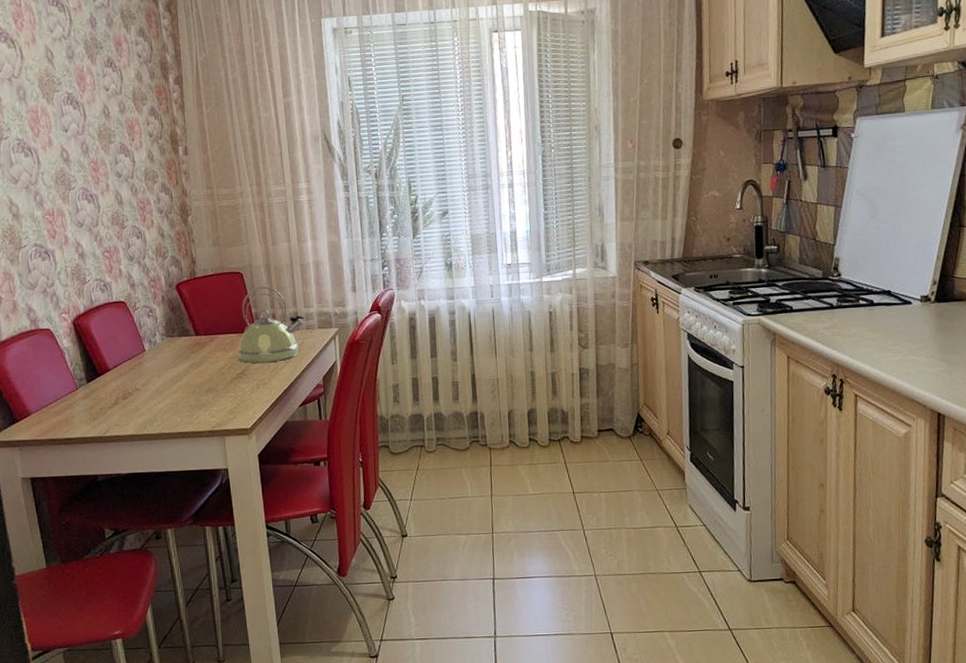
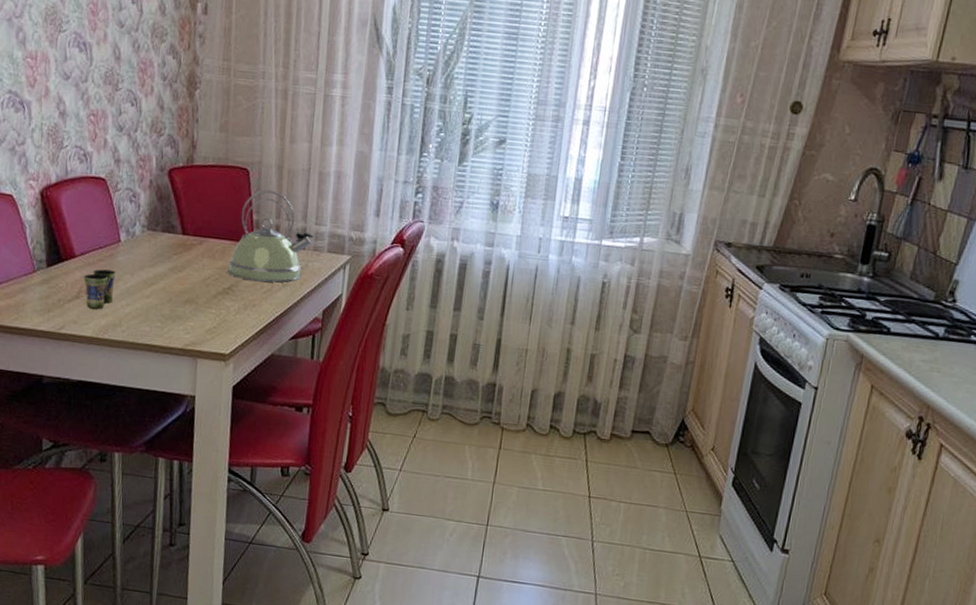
cup: none [119,376,146,411] -> present [83,269,117,309]

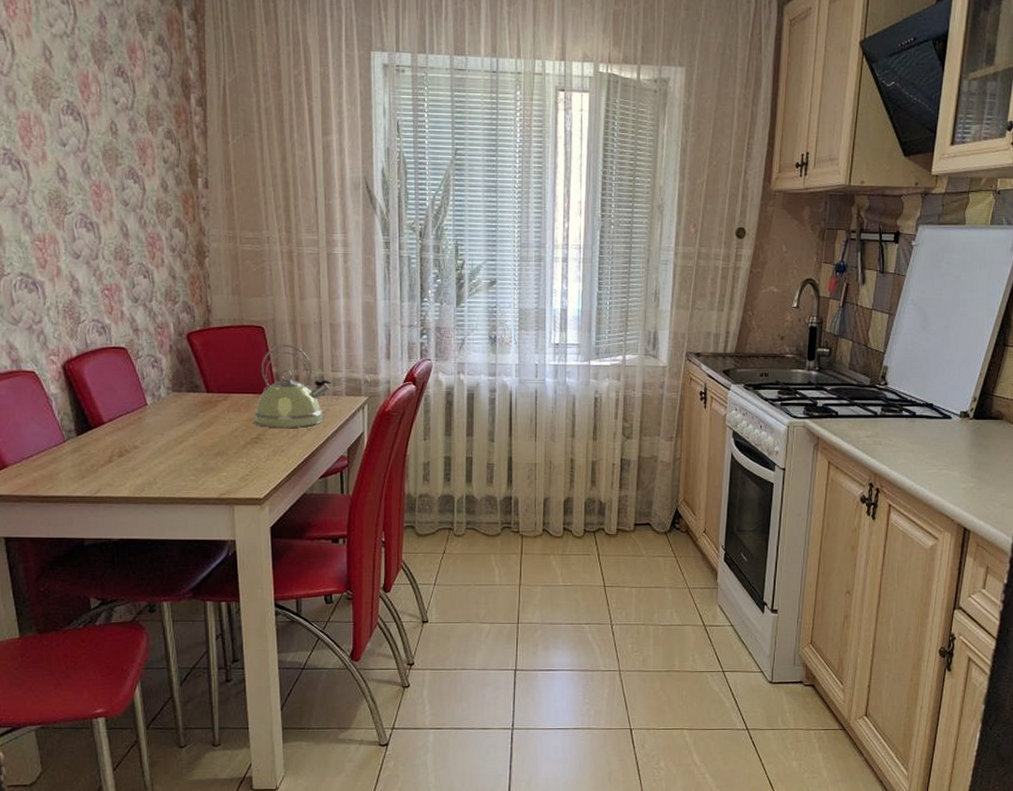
cup: present [83,269,117,309] -> none [114,432,147,470]

